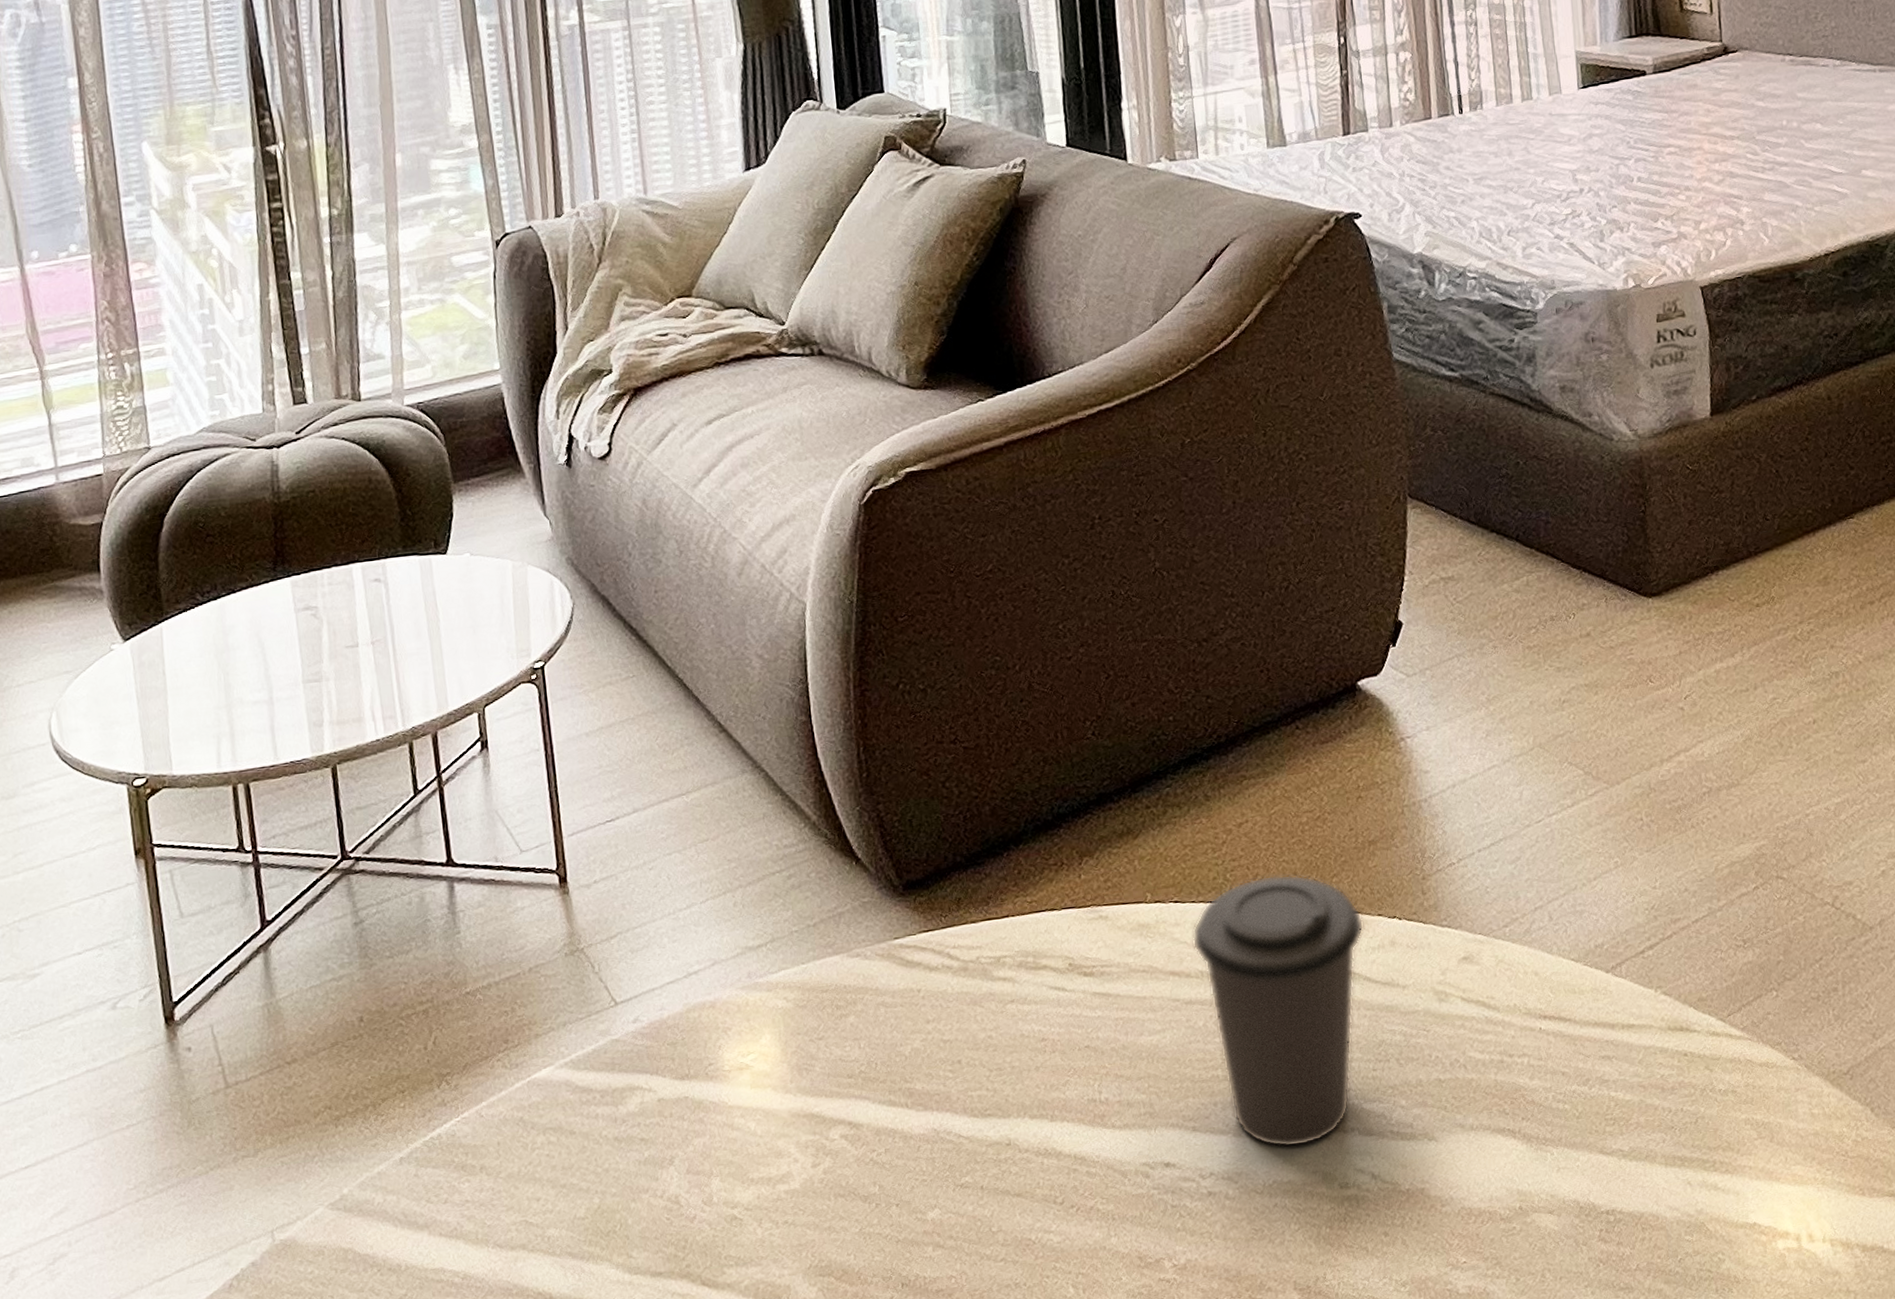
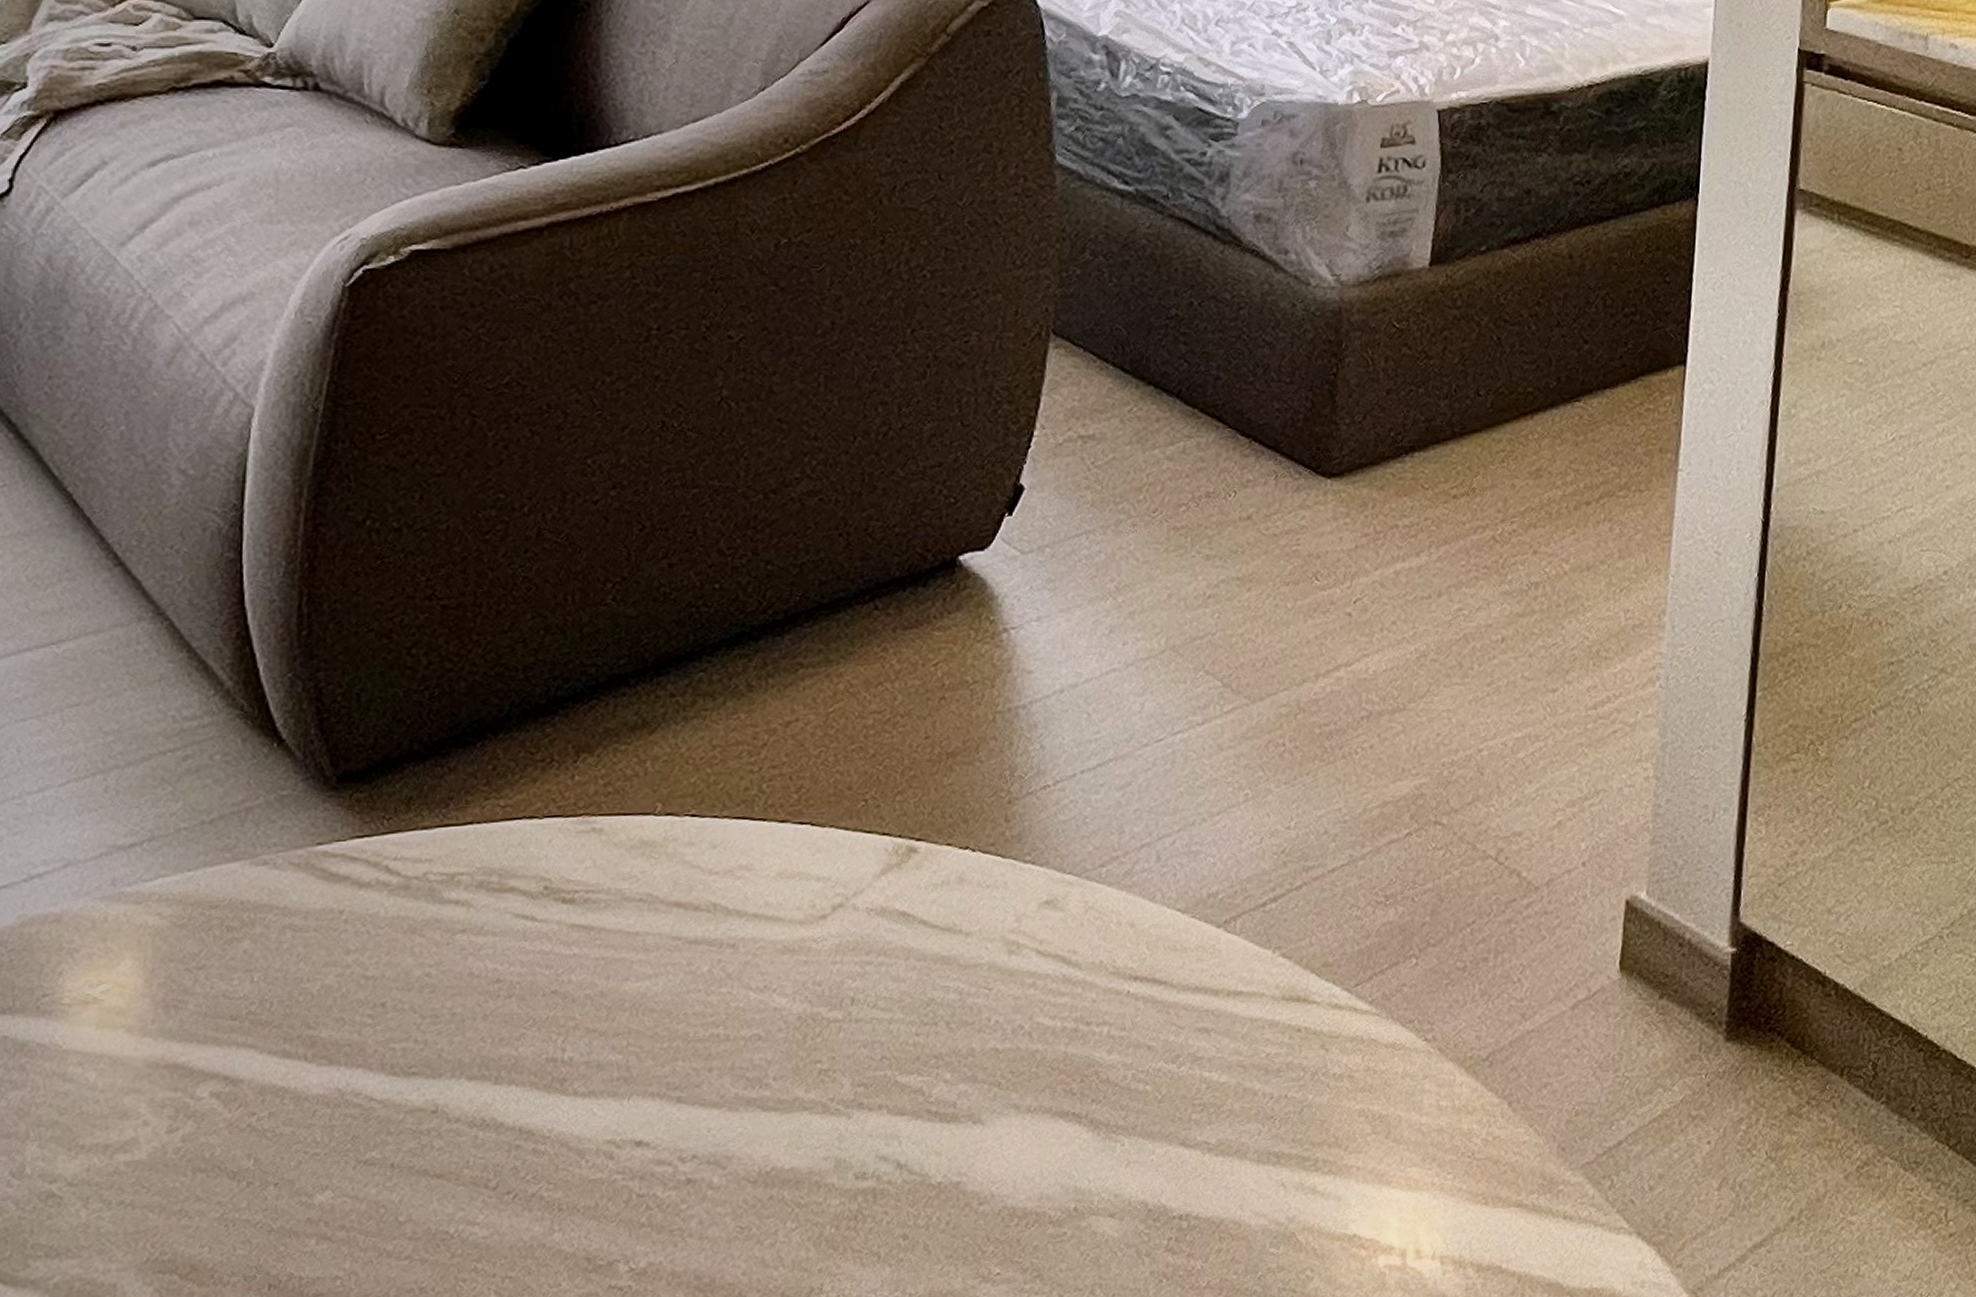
coffee cup: present [1192,874,1364,1148] -> none [707,788,928,1127]

